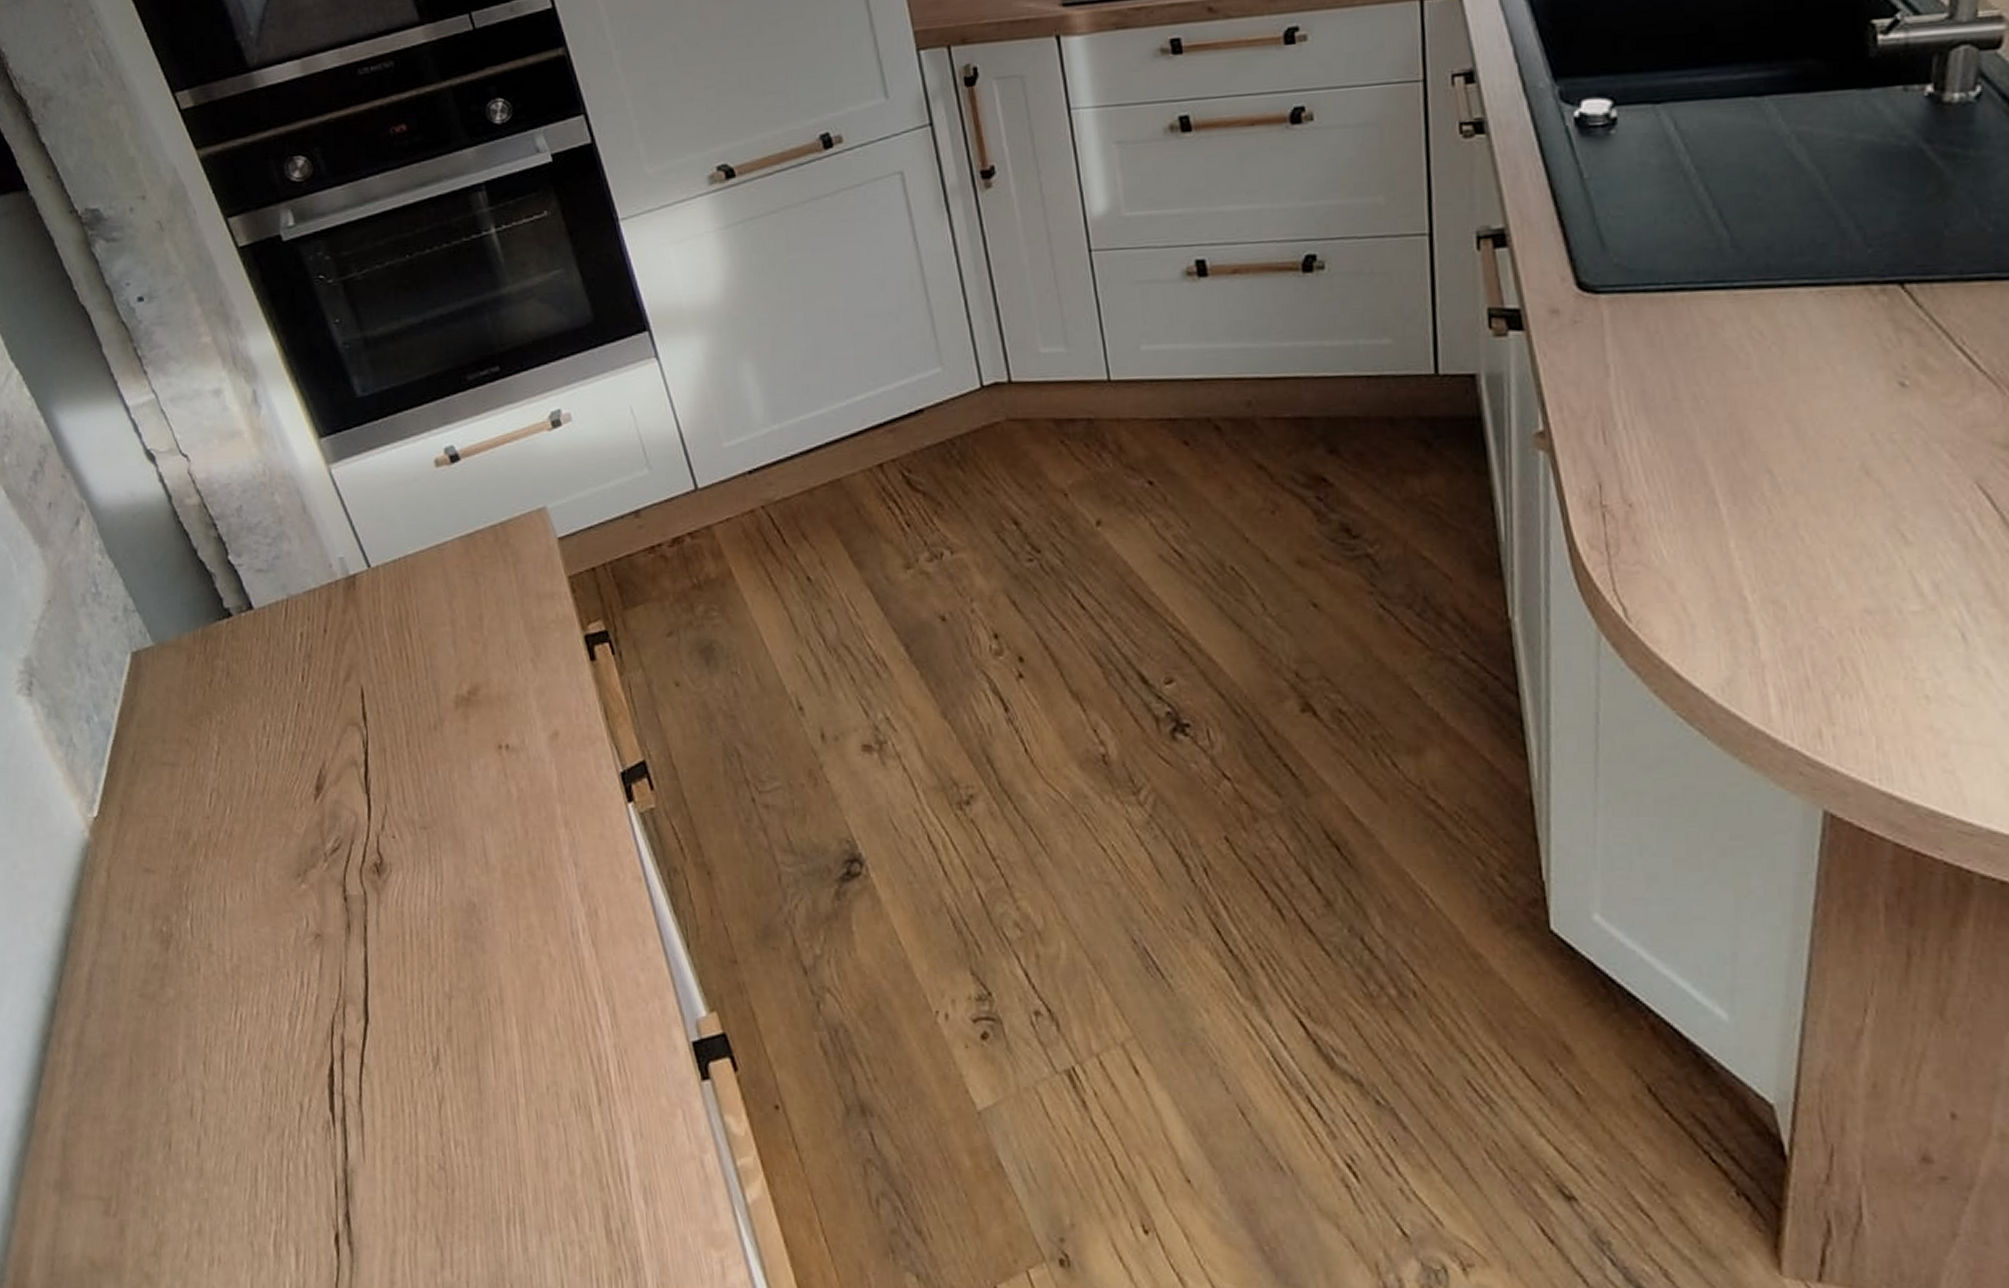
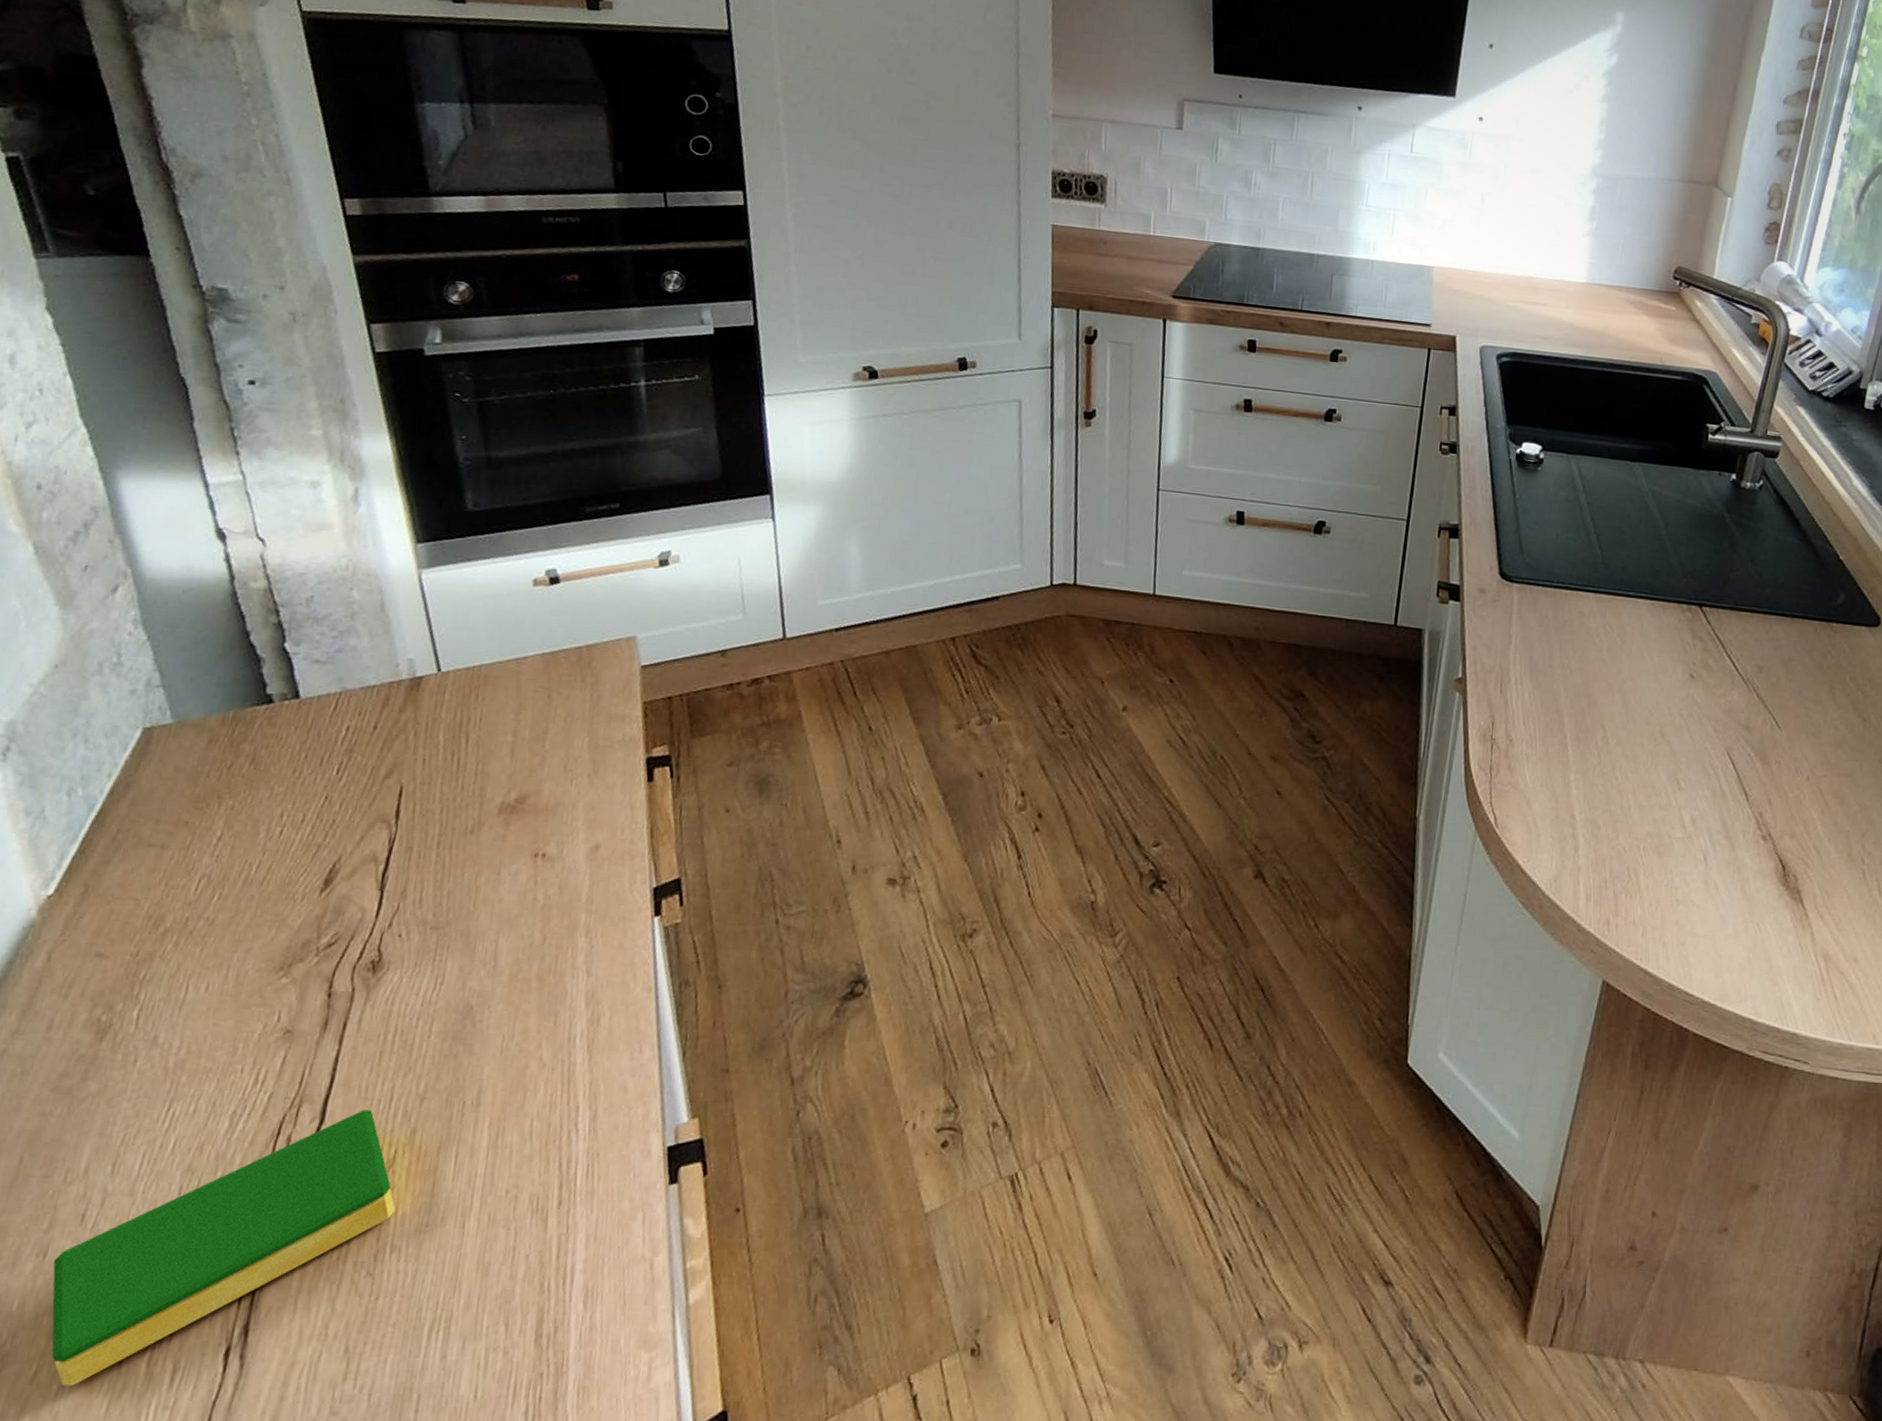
dish sponge: none [177,1009,451,1264] -> present [51,1109,396,1386]

